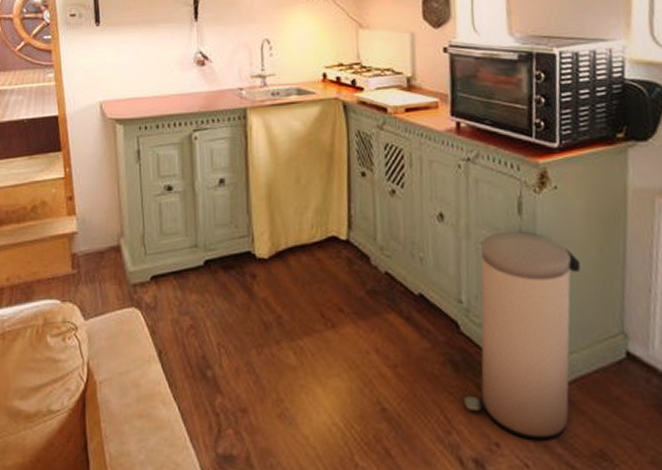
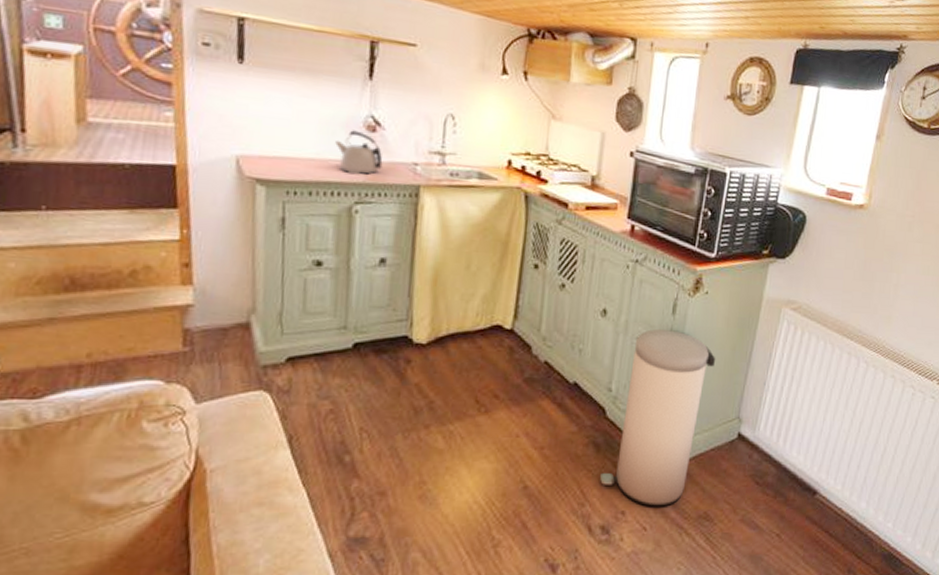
kettle: none [173,66,213,106] -> present [335,130,383,175]

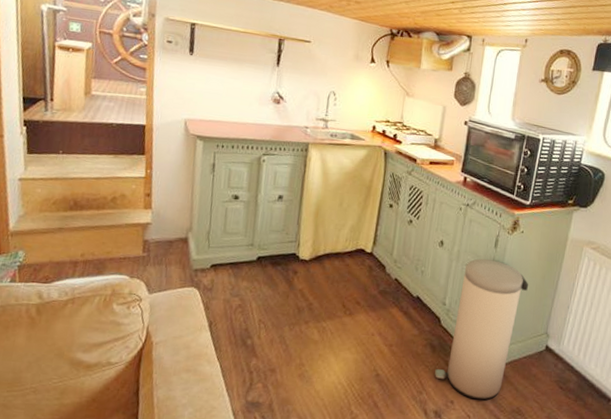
kettle: present [335,130,383,175] -> none [251,102,284,134]

